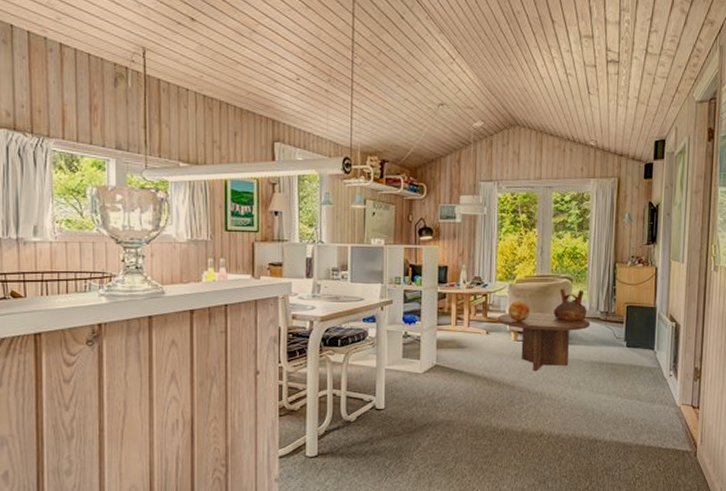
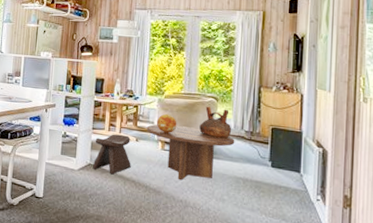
stool: none [439,328,482,374] -> present [92,134,131,175]

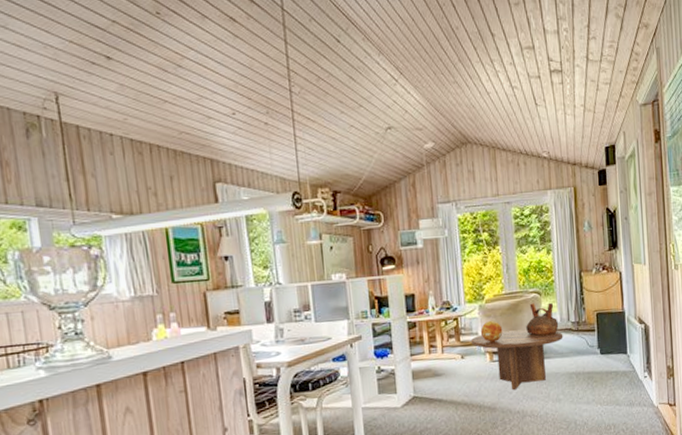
stool: present [92,134,131,175] -> none [416,354,461,403]

